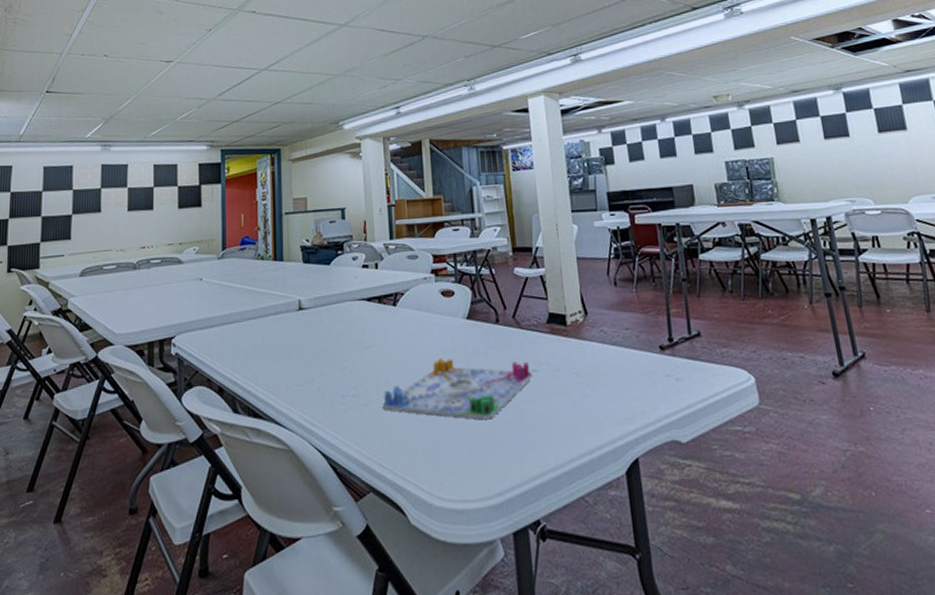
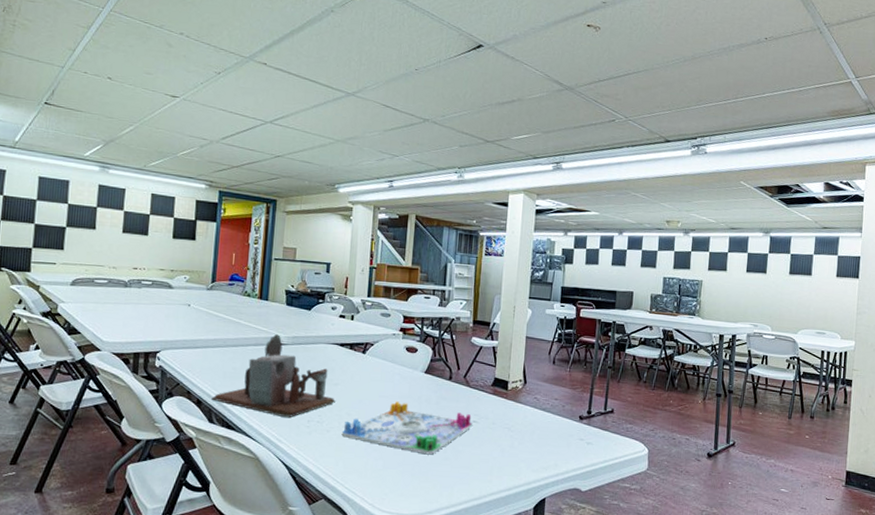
desk organizer: none [234,298,372,396] -> present [211,334,337,418]

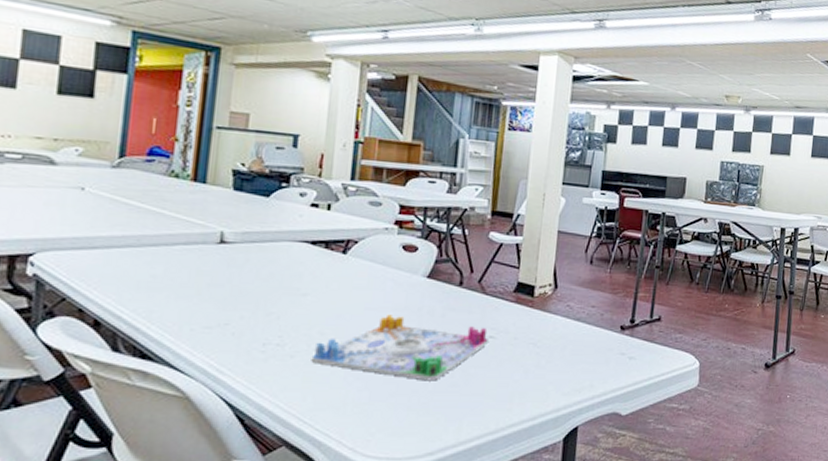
desk organizer: present [211,334,337,418] -> none [117,229,305,341]

